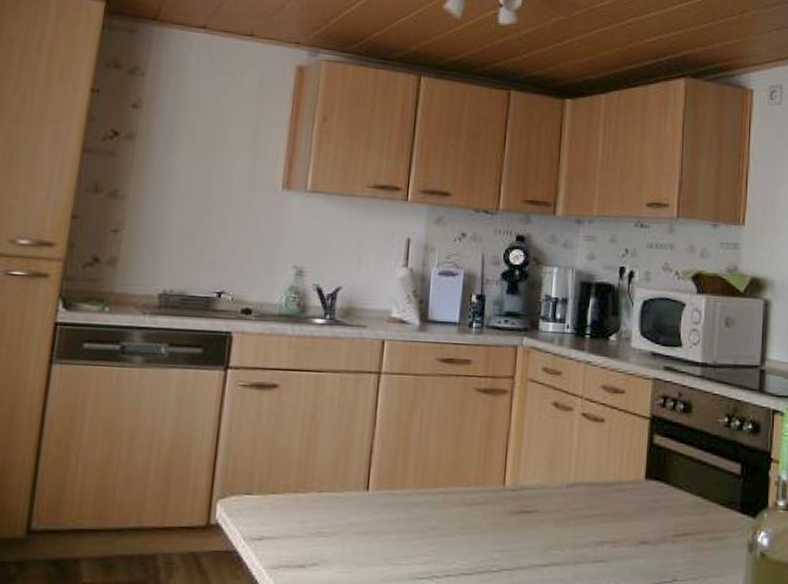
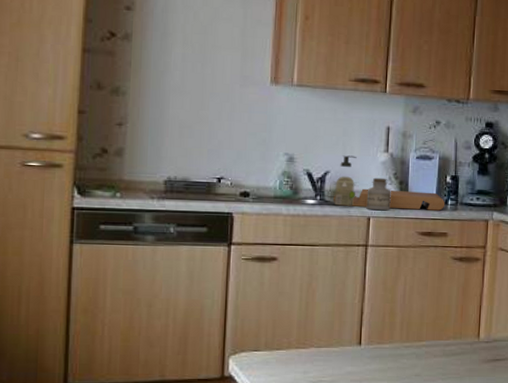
soap dispenser: none [344,269,373,327] -> present [333,155,357,206]
cutting board: none [345,307,470,334] -> present [334,188,445,211]
jar: none [381,295,410,333] -> present [366,177,391,211]

